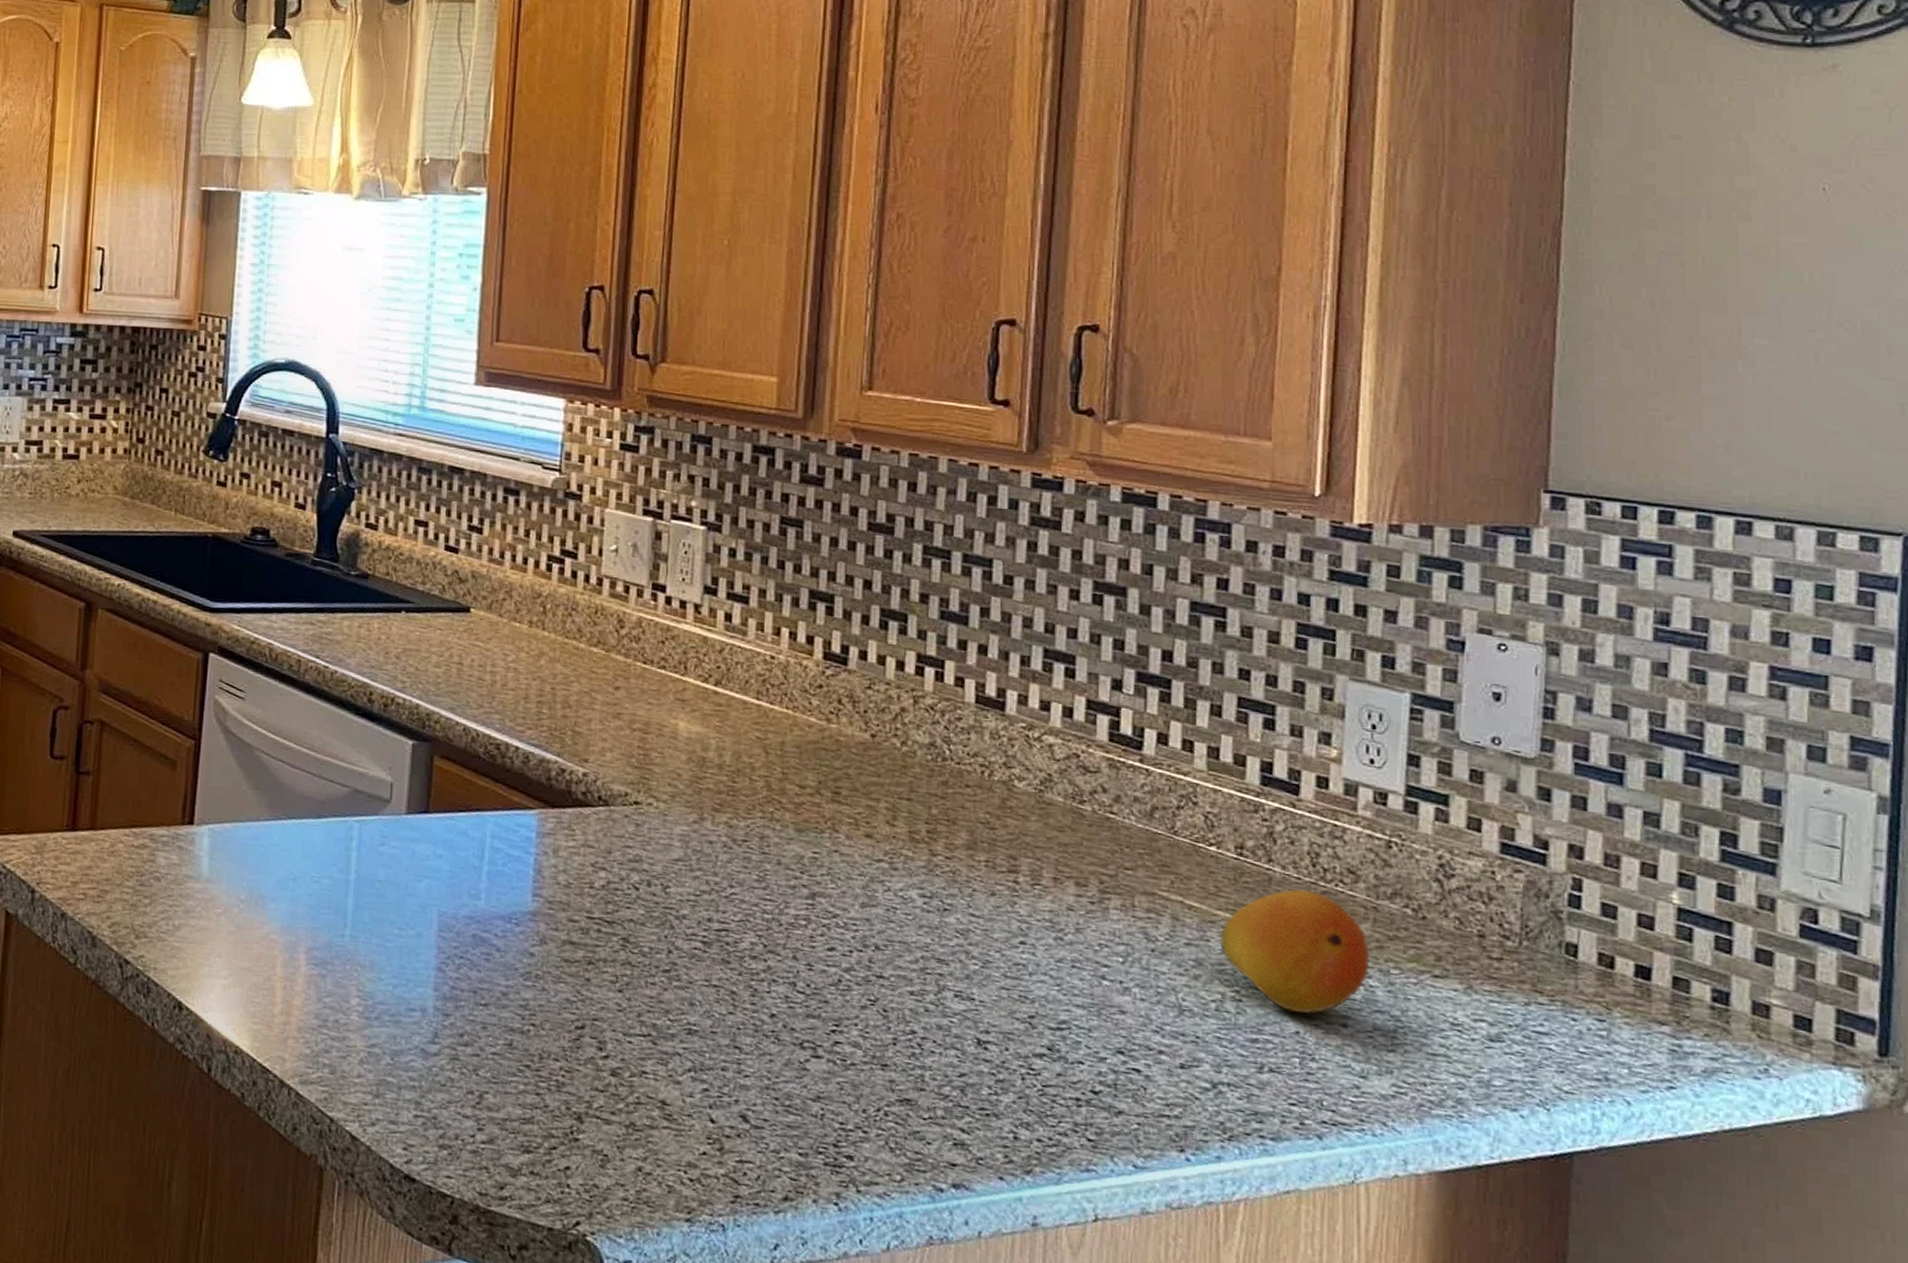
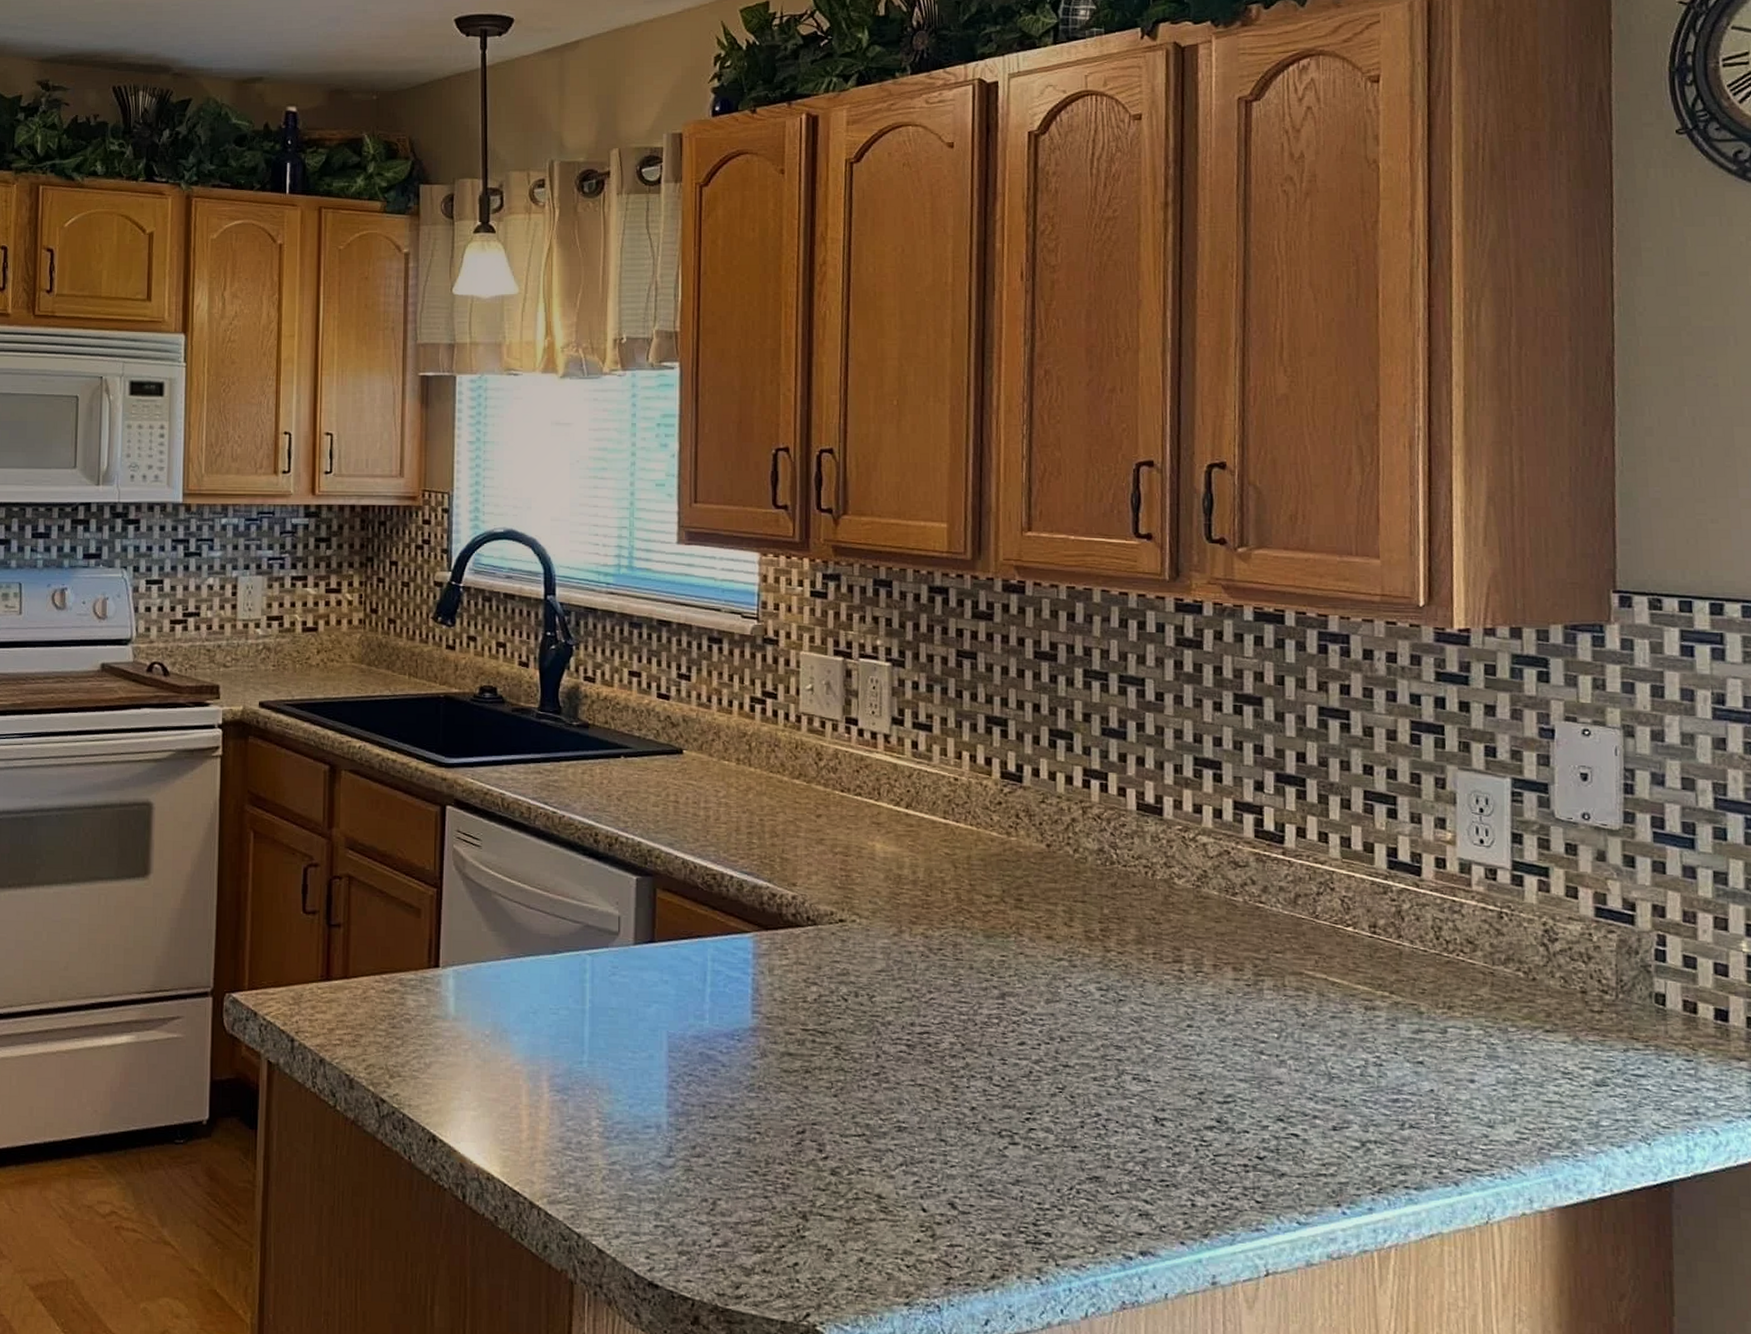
fruit: present [1220,889,1370,1015] -> none [1360,961,1491,1074]

